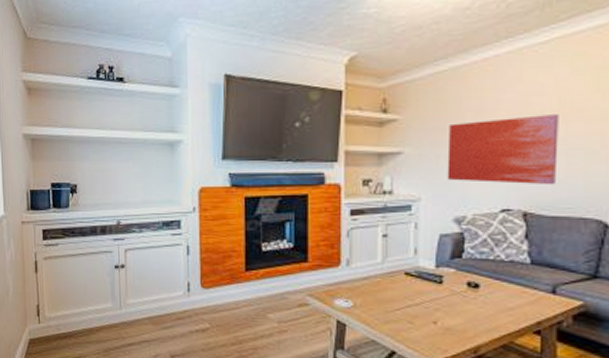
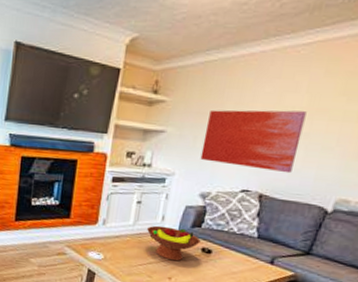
fruit bowl: none [399,260,464,301] -> present [147,225,201,261]

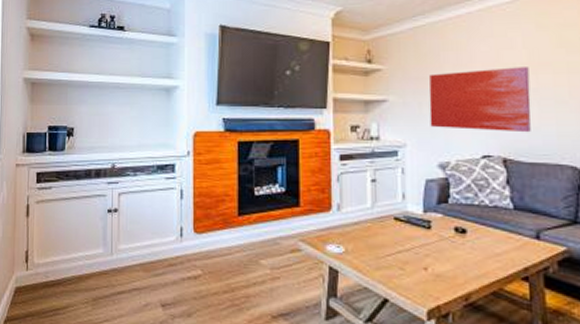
fruit bowl: present [147,225,201,261] -> none [388,205,451,247]

